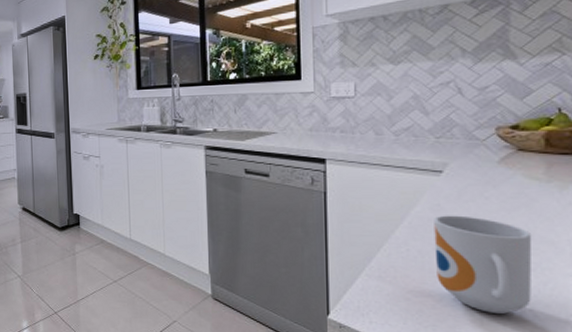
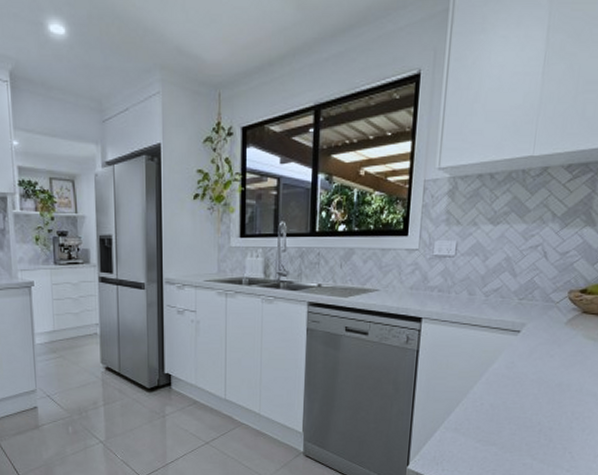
mug: present [434,215,532,314] -> none [502,372,581,457]

